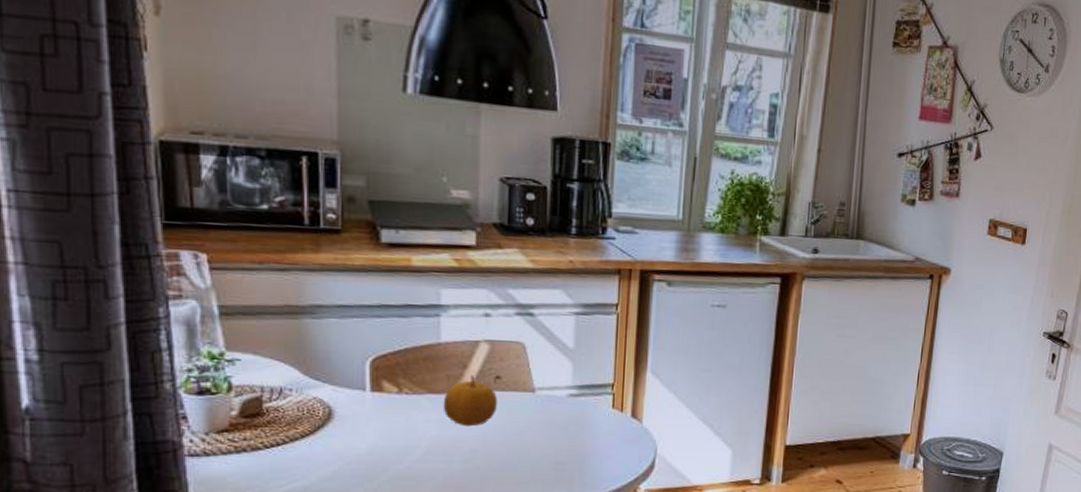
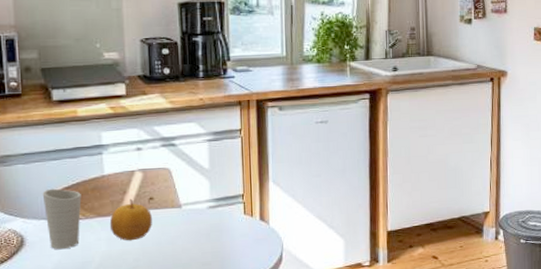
cup: none [359,352,410,429] -> present [42,188,82,250]

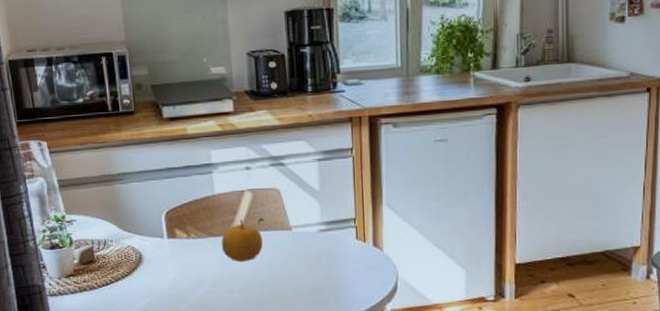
cup: present [42,188,82,250] -> none [157,207,194,268]

